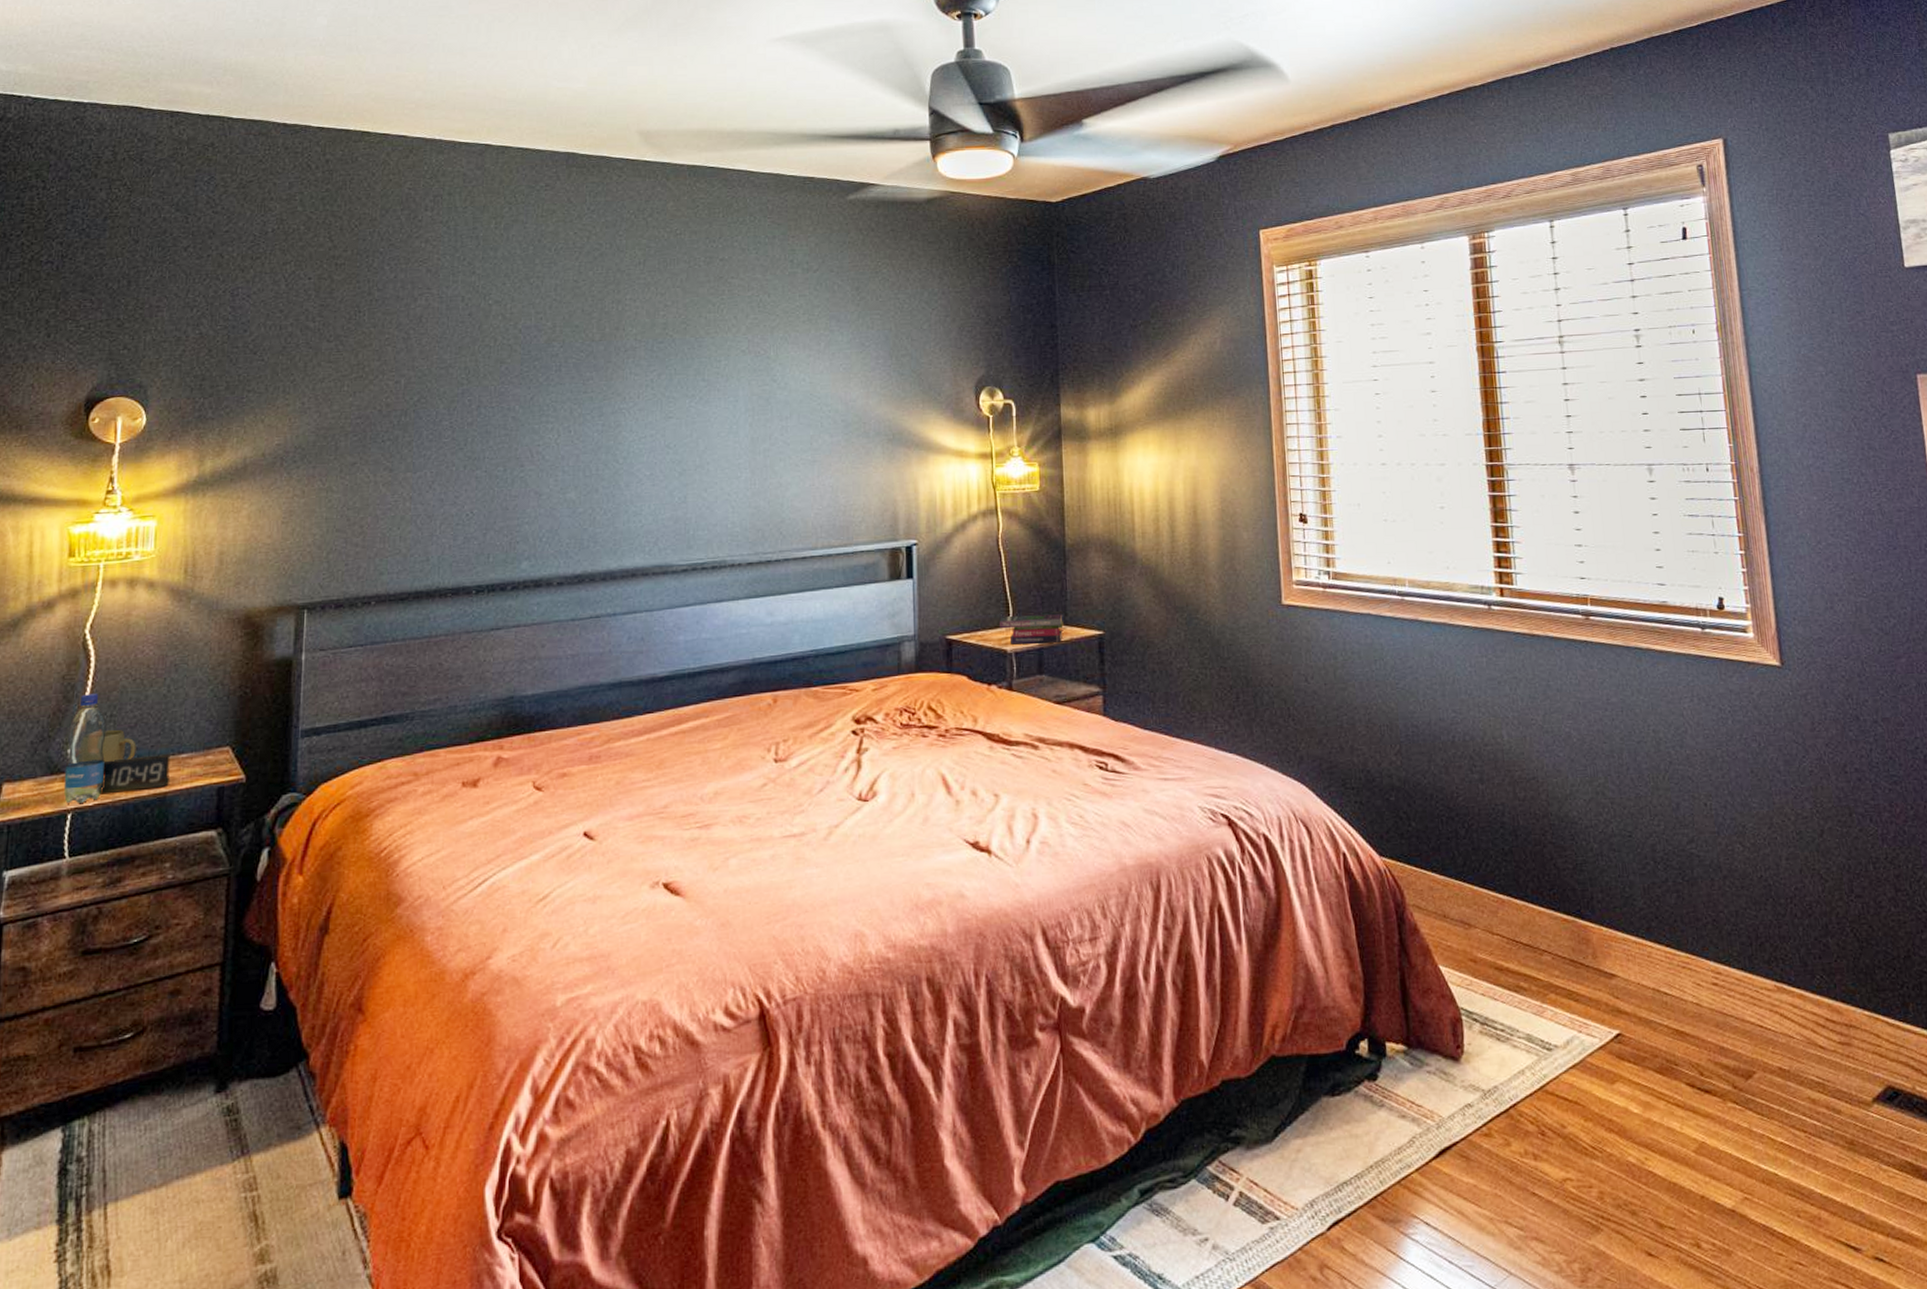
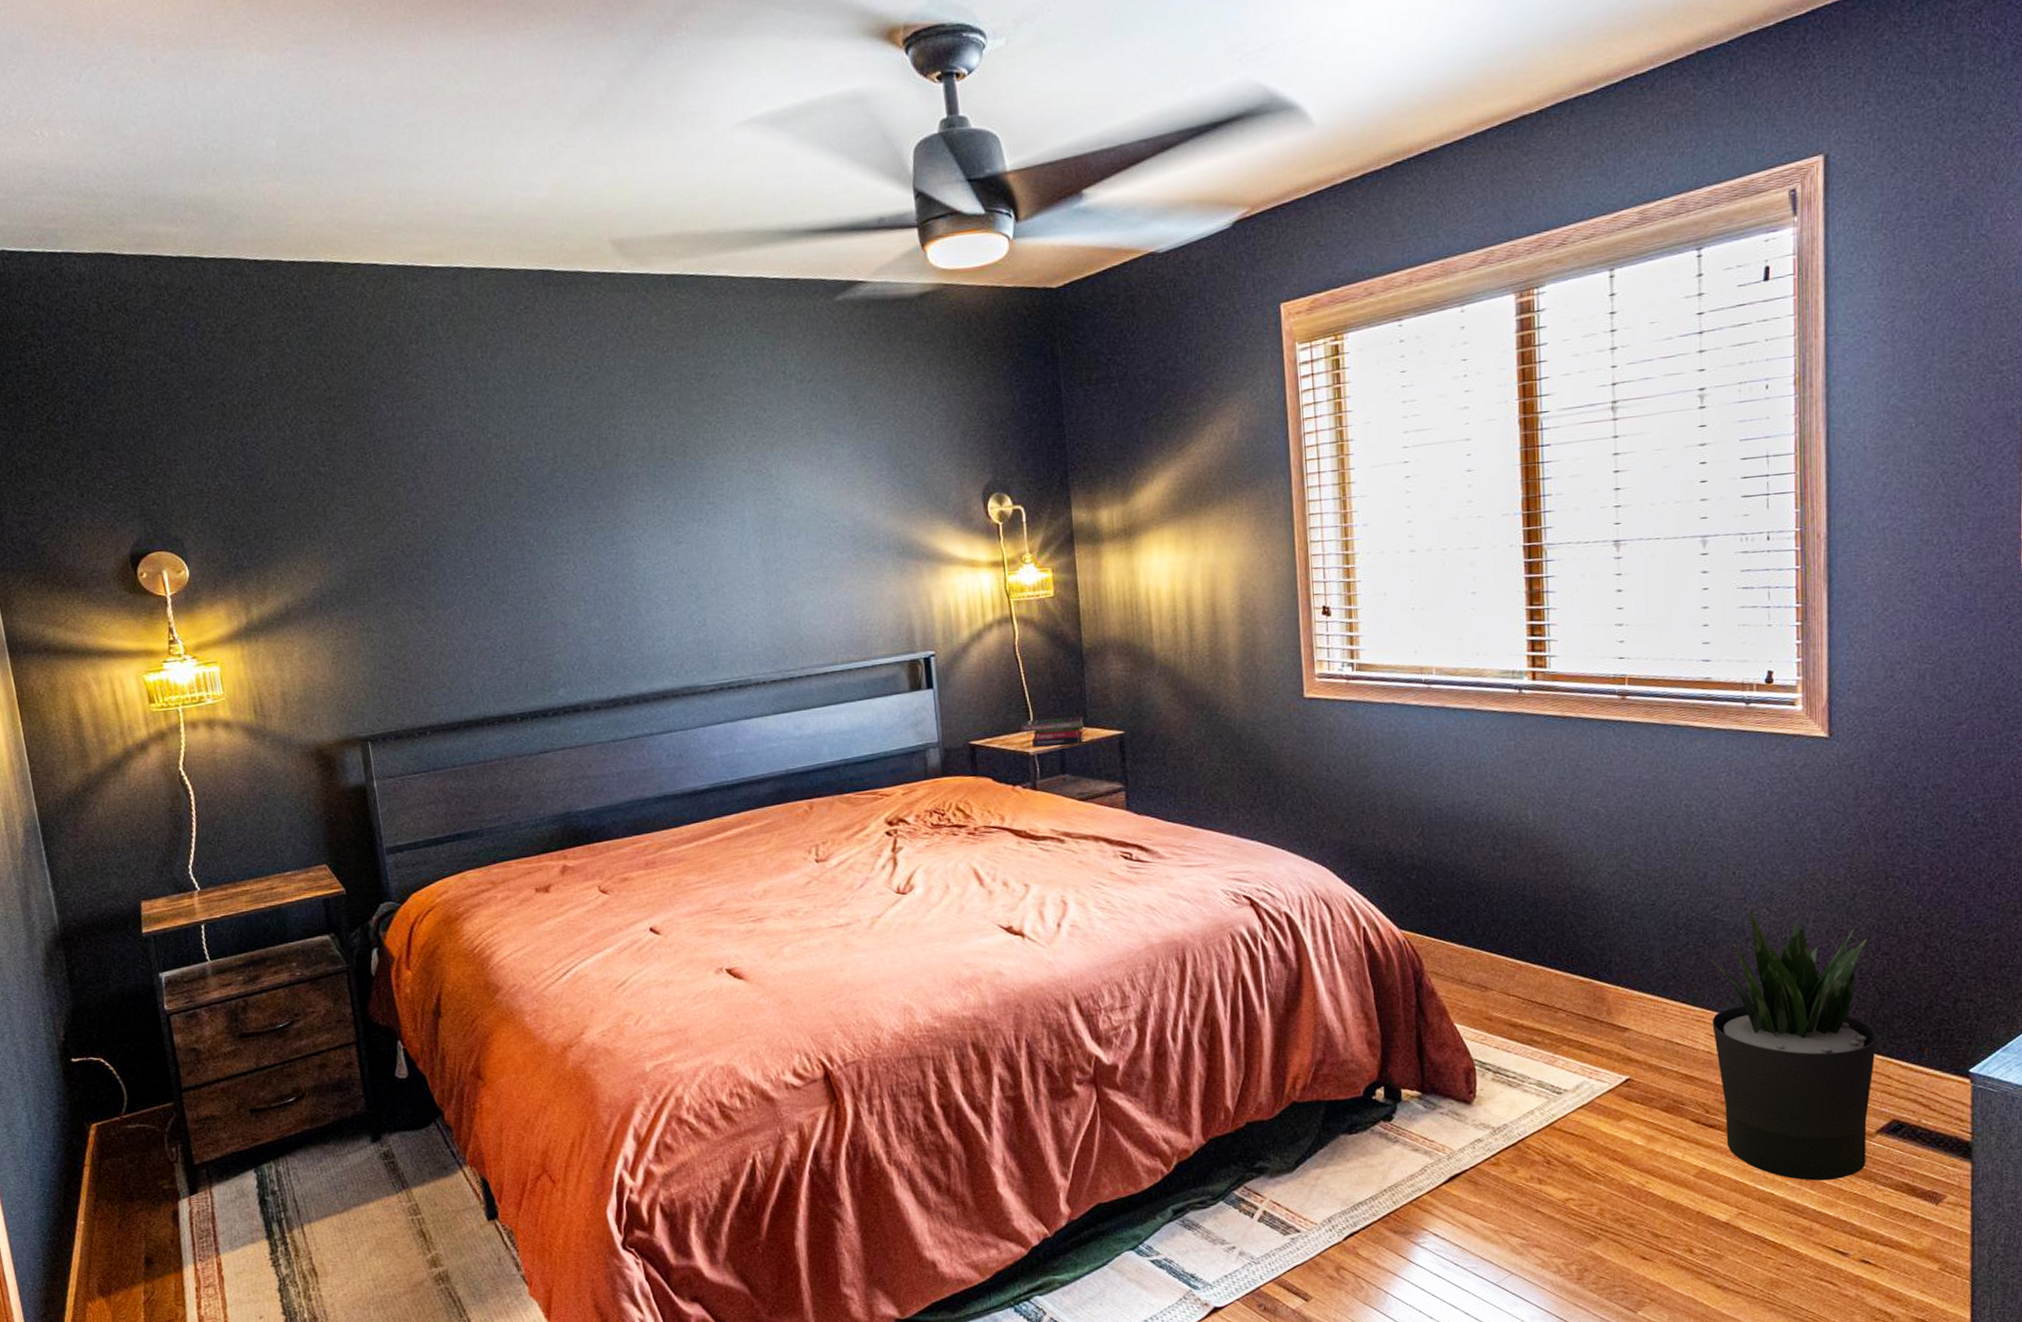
bottle: present [63,694,107,804] -> none [184,823,226,916]
alarm clock: present [100,754,171,795] -> none [221,872,282,908]
mug: present [102,729,136,762] -> none [216,852,247,881]
planter: none [1688,845,1867,1159] -> present [1708,910,1877,1181]

